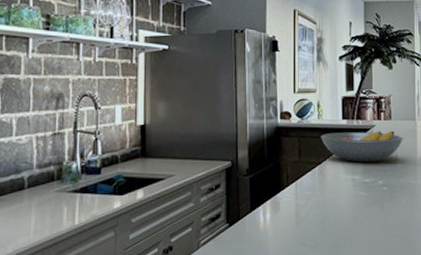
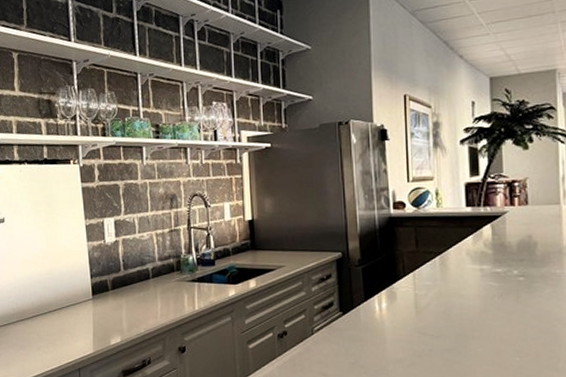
fruit bowl: present [320,131,403,162] -> none [440,217,544,252]

